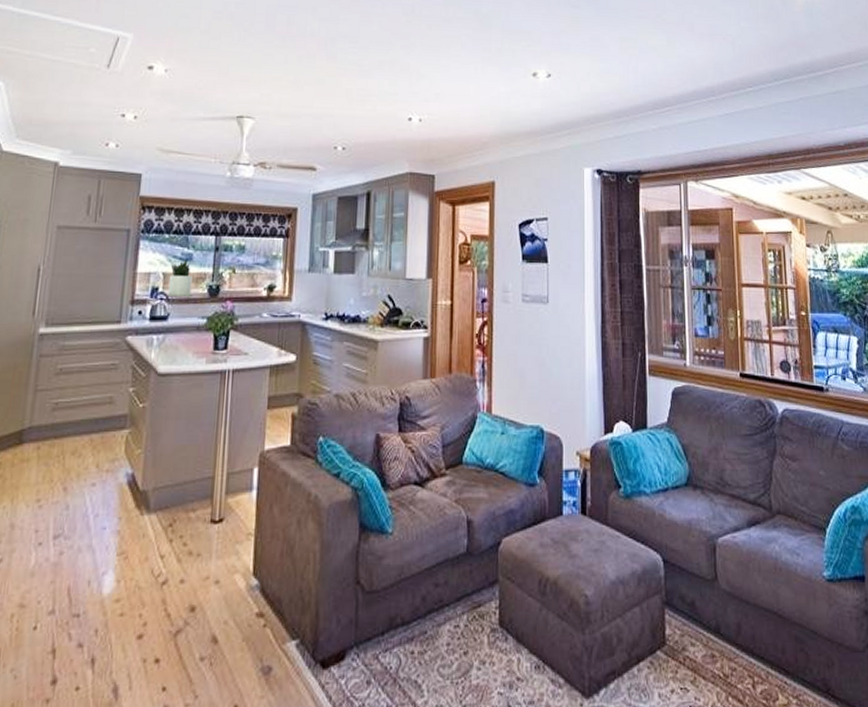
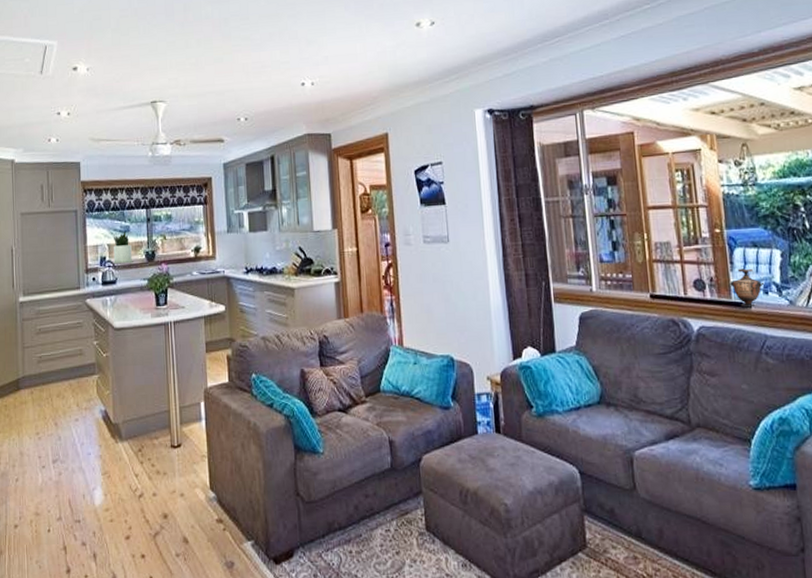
vase: none [812,353,843,392] -> present [730,268,765,308]

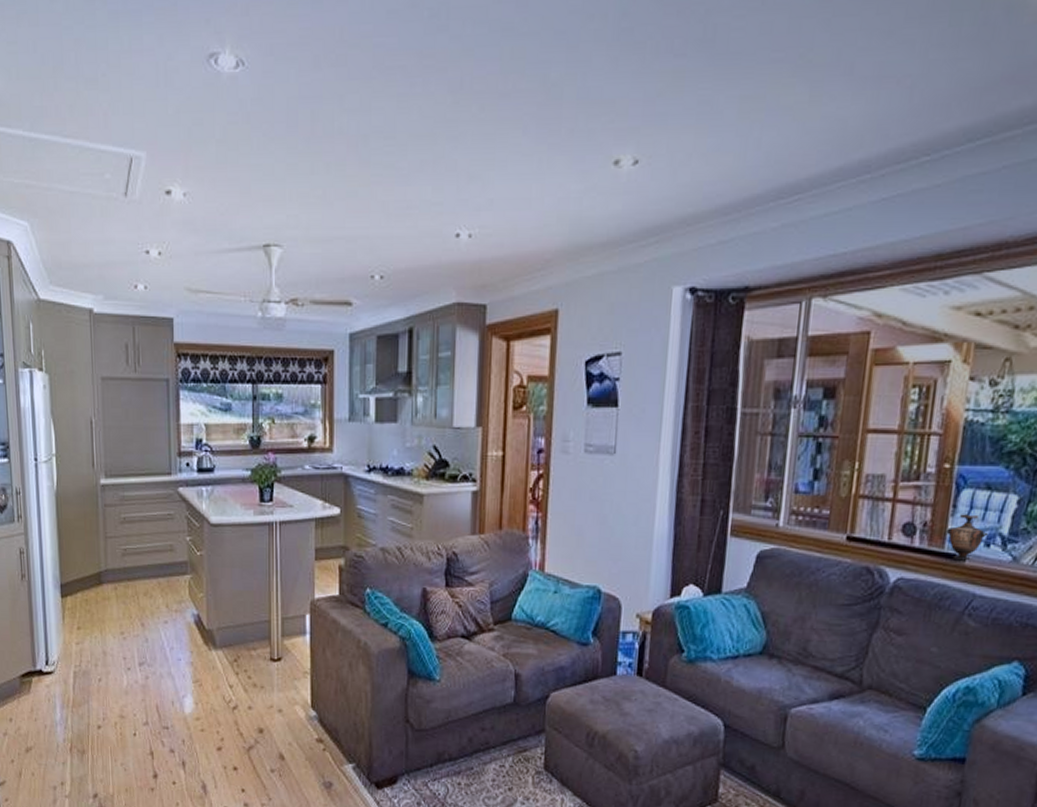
planter: present [112,232,133,265] -> none [210,410,235,449]

